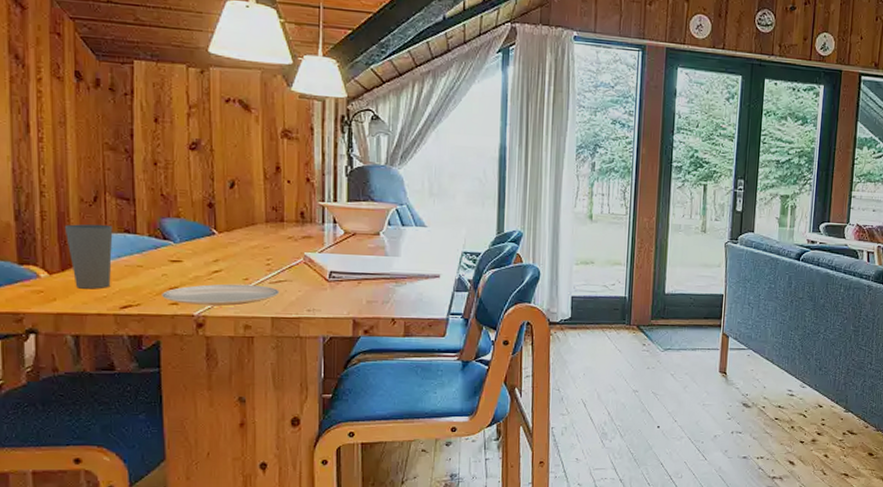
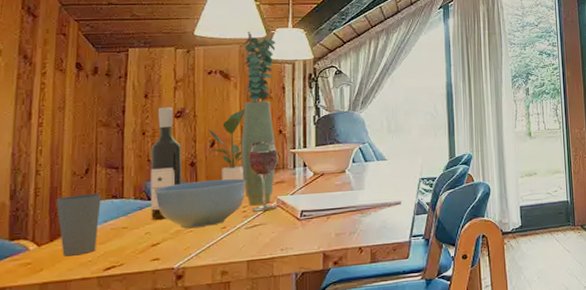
plate: present [162,283,280,307] -> none [144,231,255,259]
bottle: none [163,135,201,262] -> present [150,107,183,220]
bowl: none [170,225,271,276] -> present [155,178,247,228]
potted plant: none [226,148,268,230] -> present [207,108,245,181]
vase: none [264,55,303,260] -> present [241,32,276,206]
wineglass: none [273,188,305,267] -> present [249,141,278,212]

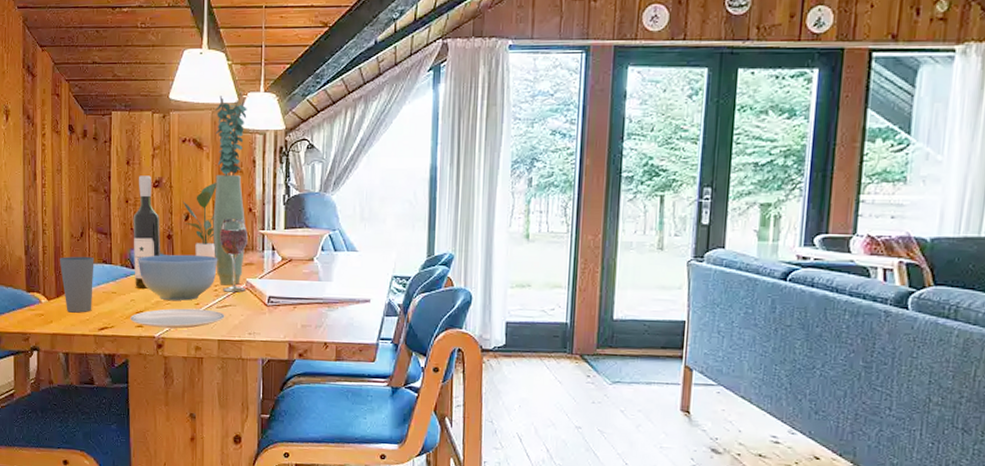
plate: none [144,231,255,259] -> present [130,308,225,330]

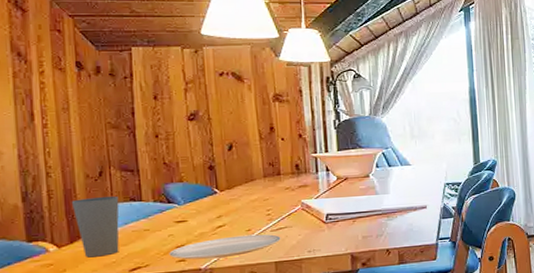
bottle: present [133,175,161,289] -> none [165,109,203,222]
bowl: present [137,254,218,301] -> none [174,182,269,230]
potted plant: present [182,182,217,258] -> none [224,112,266,184]
vase: present [212,96,247,286] -> none [255,32,298,209]
wineglass: present [220,219,248,293] -> none [269,145,302,215]

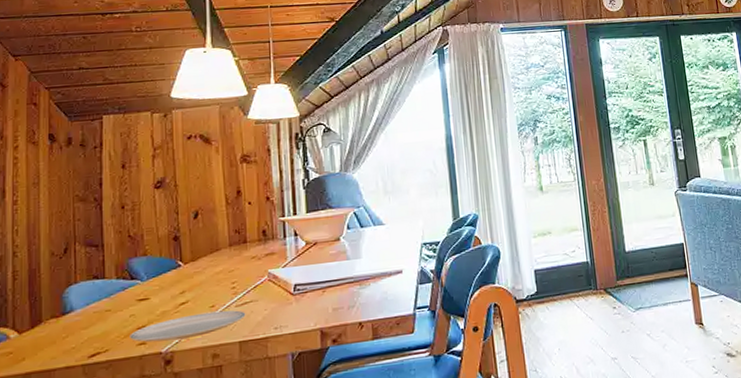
cup: present [71,195,119,258] -> none [35,274,82,344]

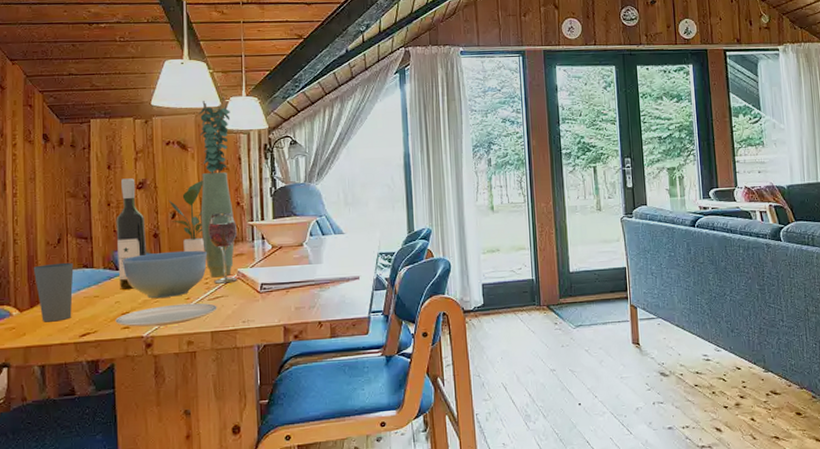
cup: none [35,274,82,344] -> present [33,262,74,322]
bottle: none [131,177,167,301] -> present [116,178,148,289]
bowl: none [137,252,235,309] -> present [122,250,208,298]
potted plant: none [190,175,232,255] -> present [168,180,205,252]
vase: none [223,90,265,282] -> present [199,101,235,278]
wineglass: none [235,209,269,288] -> present [208,213,238,284]

